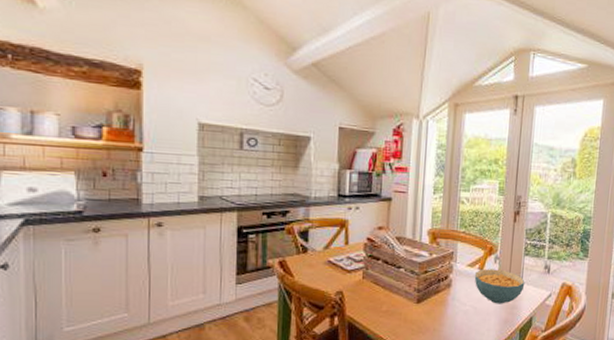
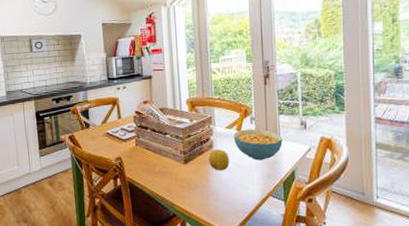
fruit: none [444,289,467,314] -> present [208,149,230,171]

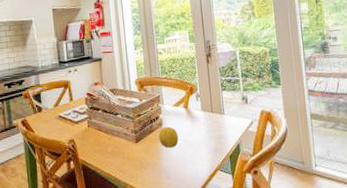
cereal bowl: present [233,129,283,161] -> none [181,105,227,136]

